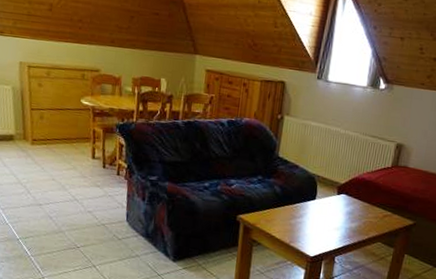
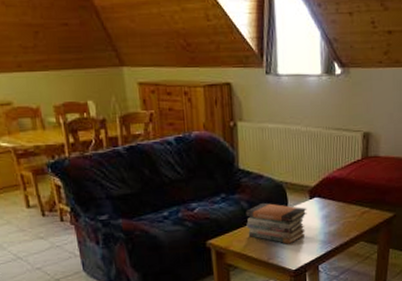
book stack: none [275,190,333,232] -> present [245,202,307,244]

